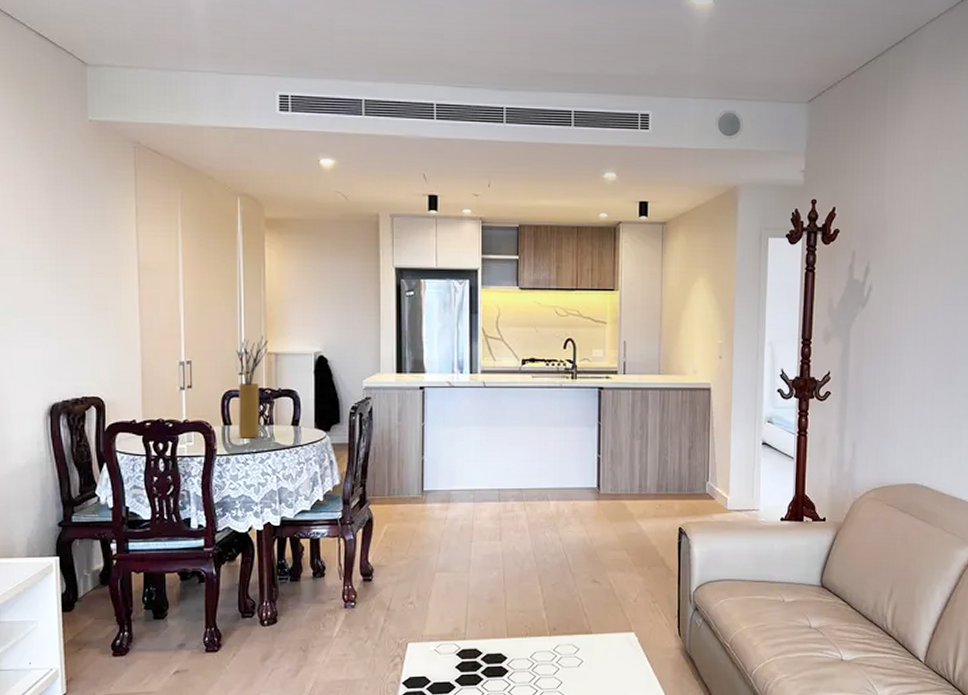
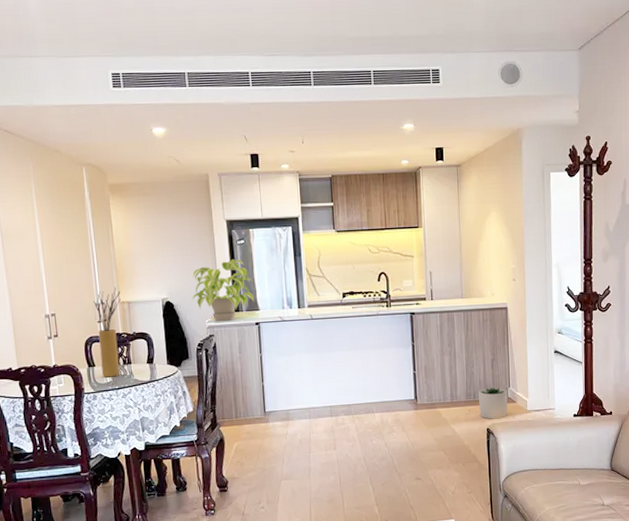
plant: none [348,312,421,383] -> present [191,258,255,322]
planter: none [671,480,705,517] -> present [479,387,508,420]

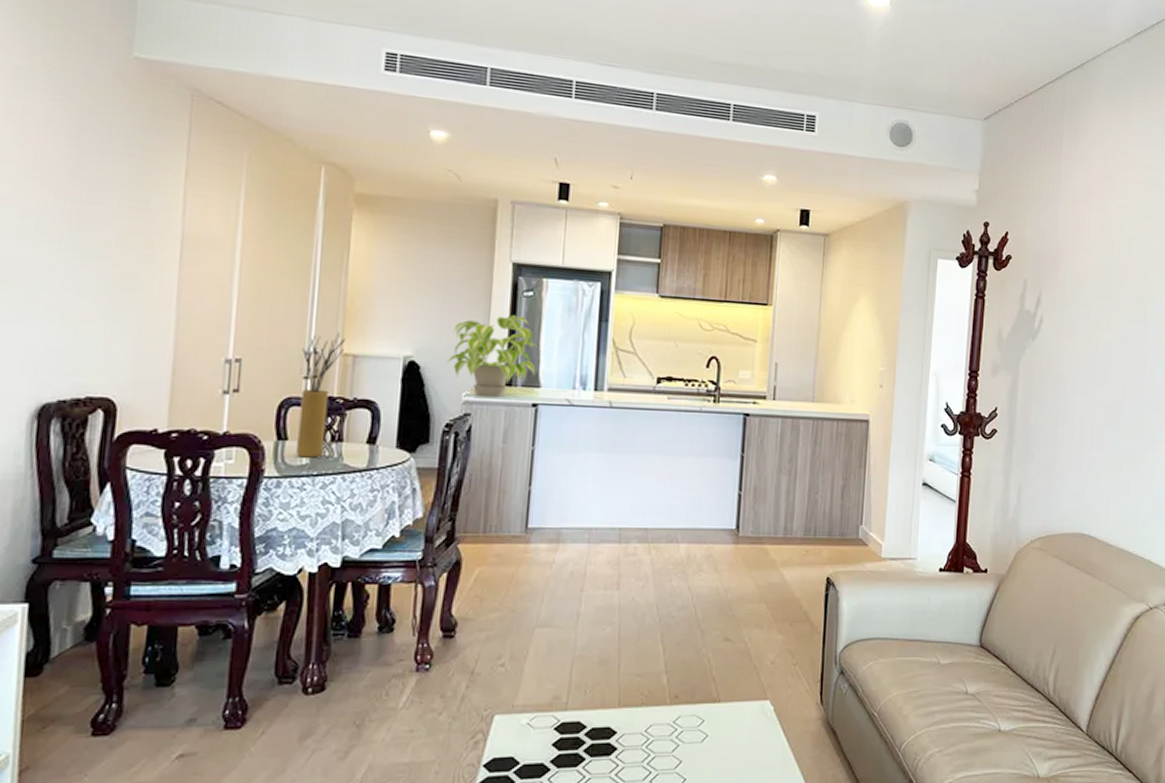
planter: present [479,387,508,420] -> none [819,523,858,566]

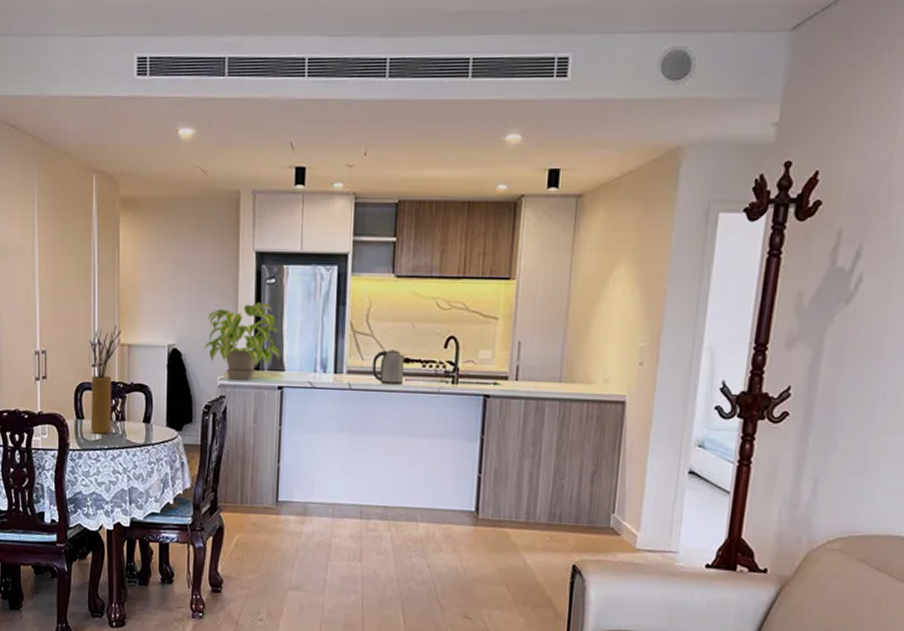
kettle: none [634,368,668,404] -> present [372,350,405,385]

